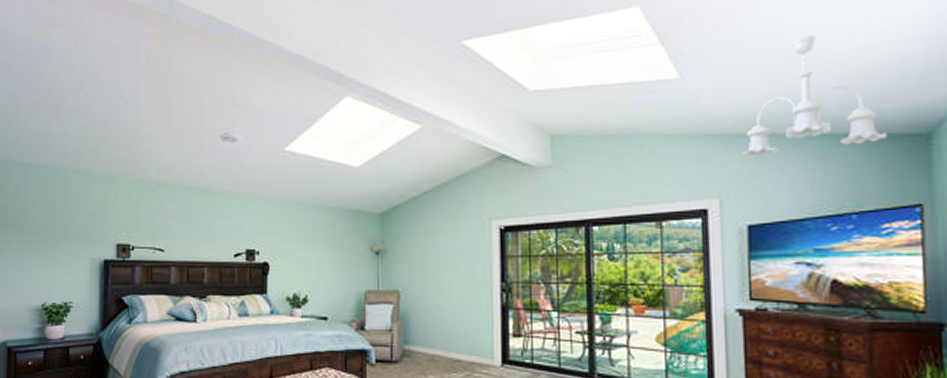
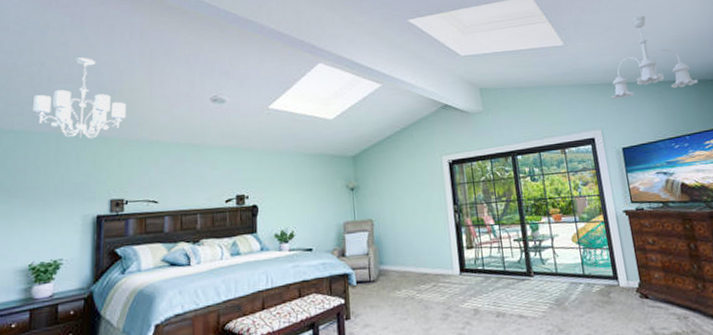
chandelier: none [40,84,132,177] -> present [32,57,126,139]

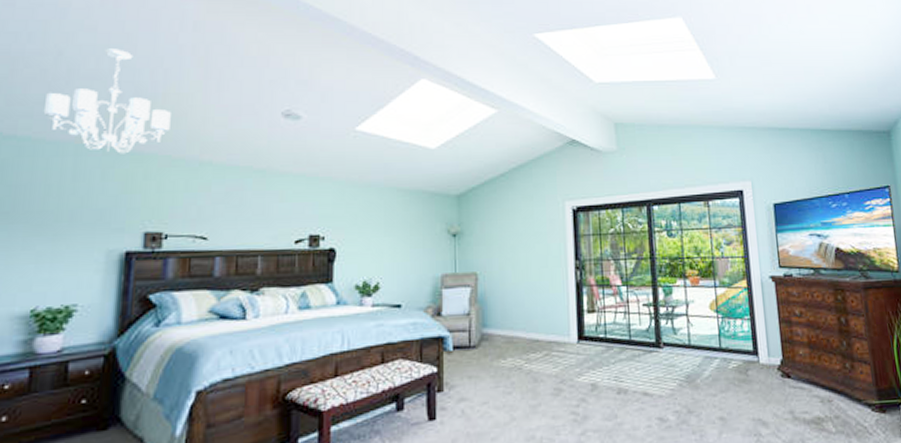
ceiling light fixture: present [611,15,698,100] -> none [765,50,863,147]

